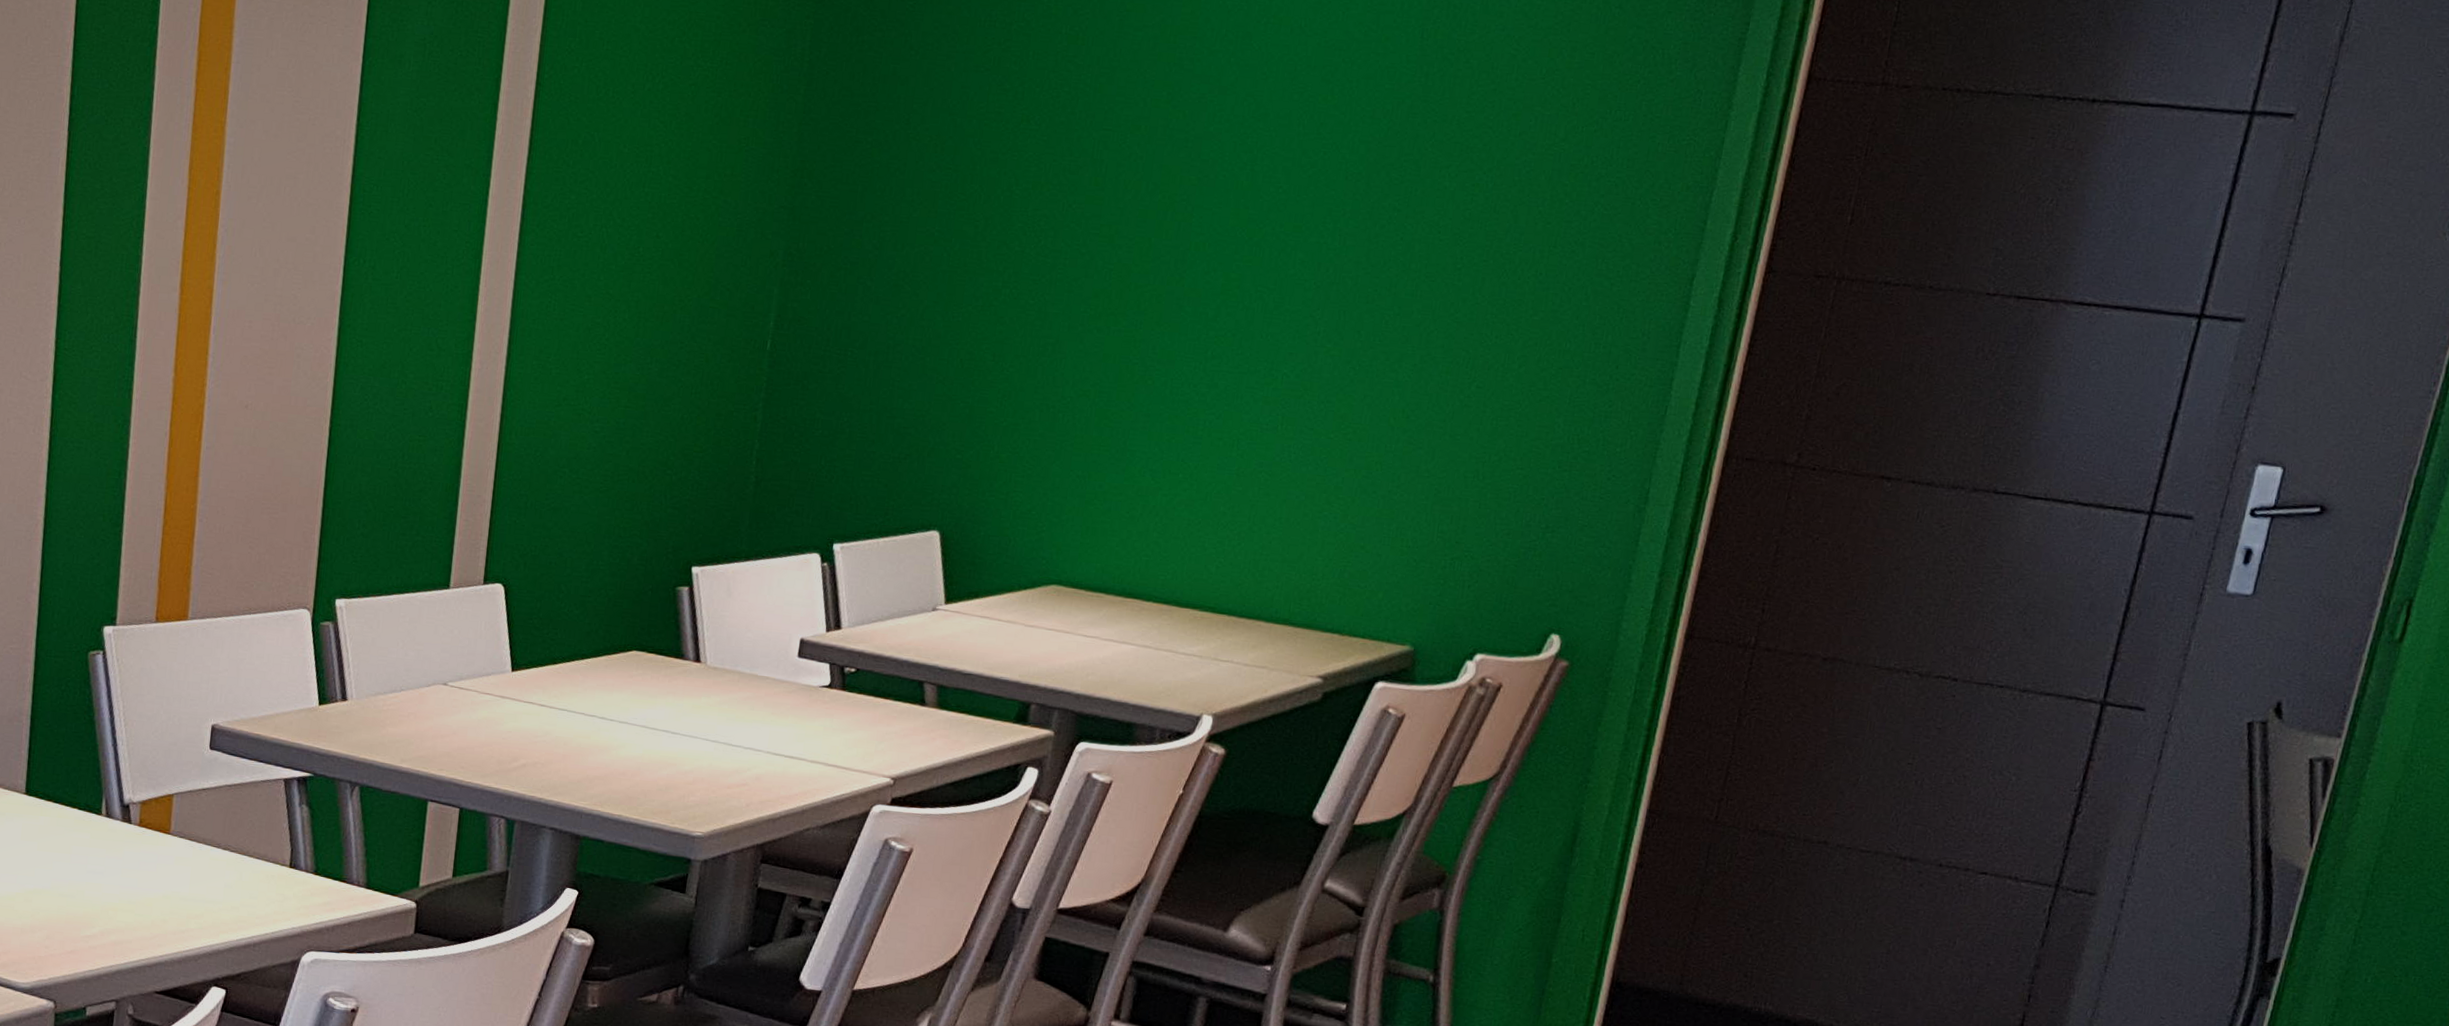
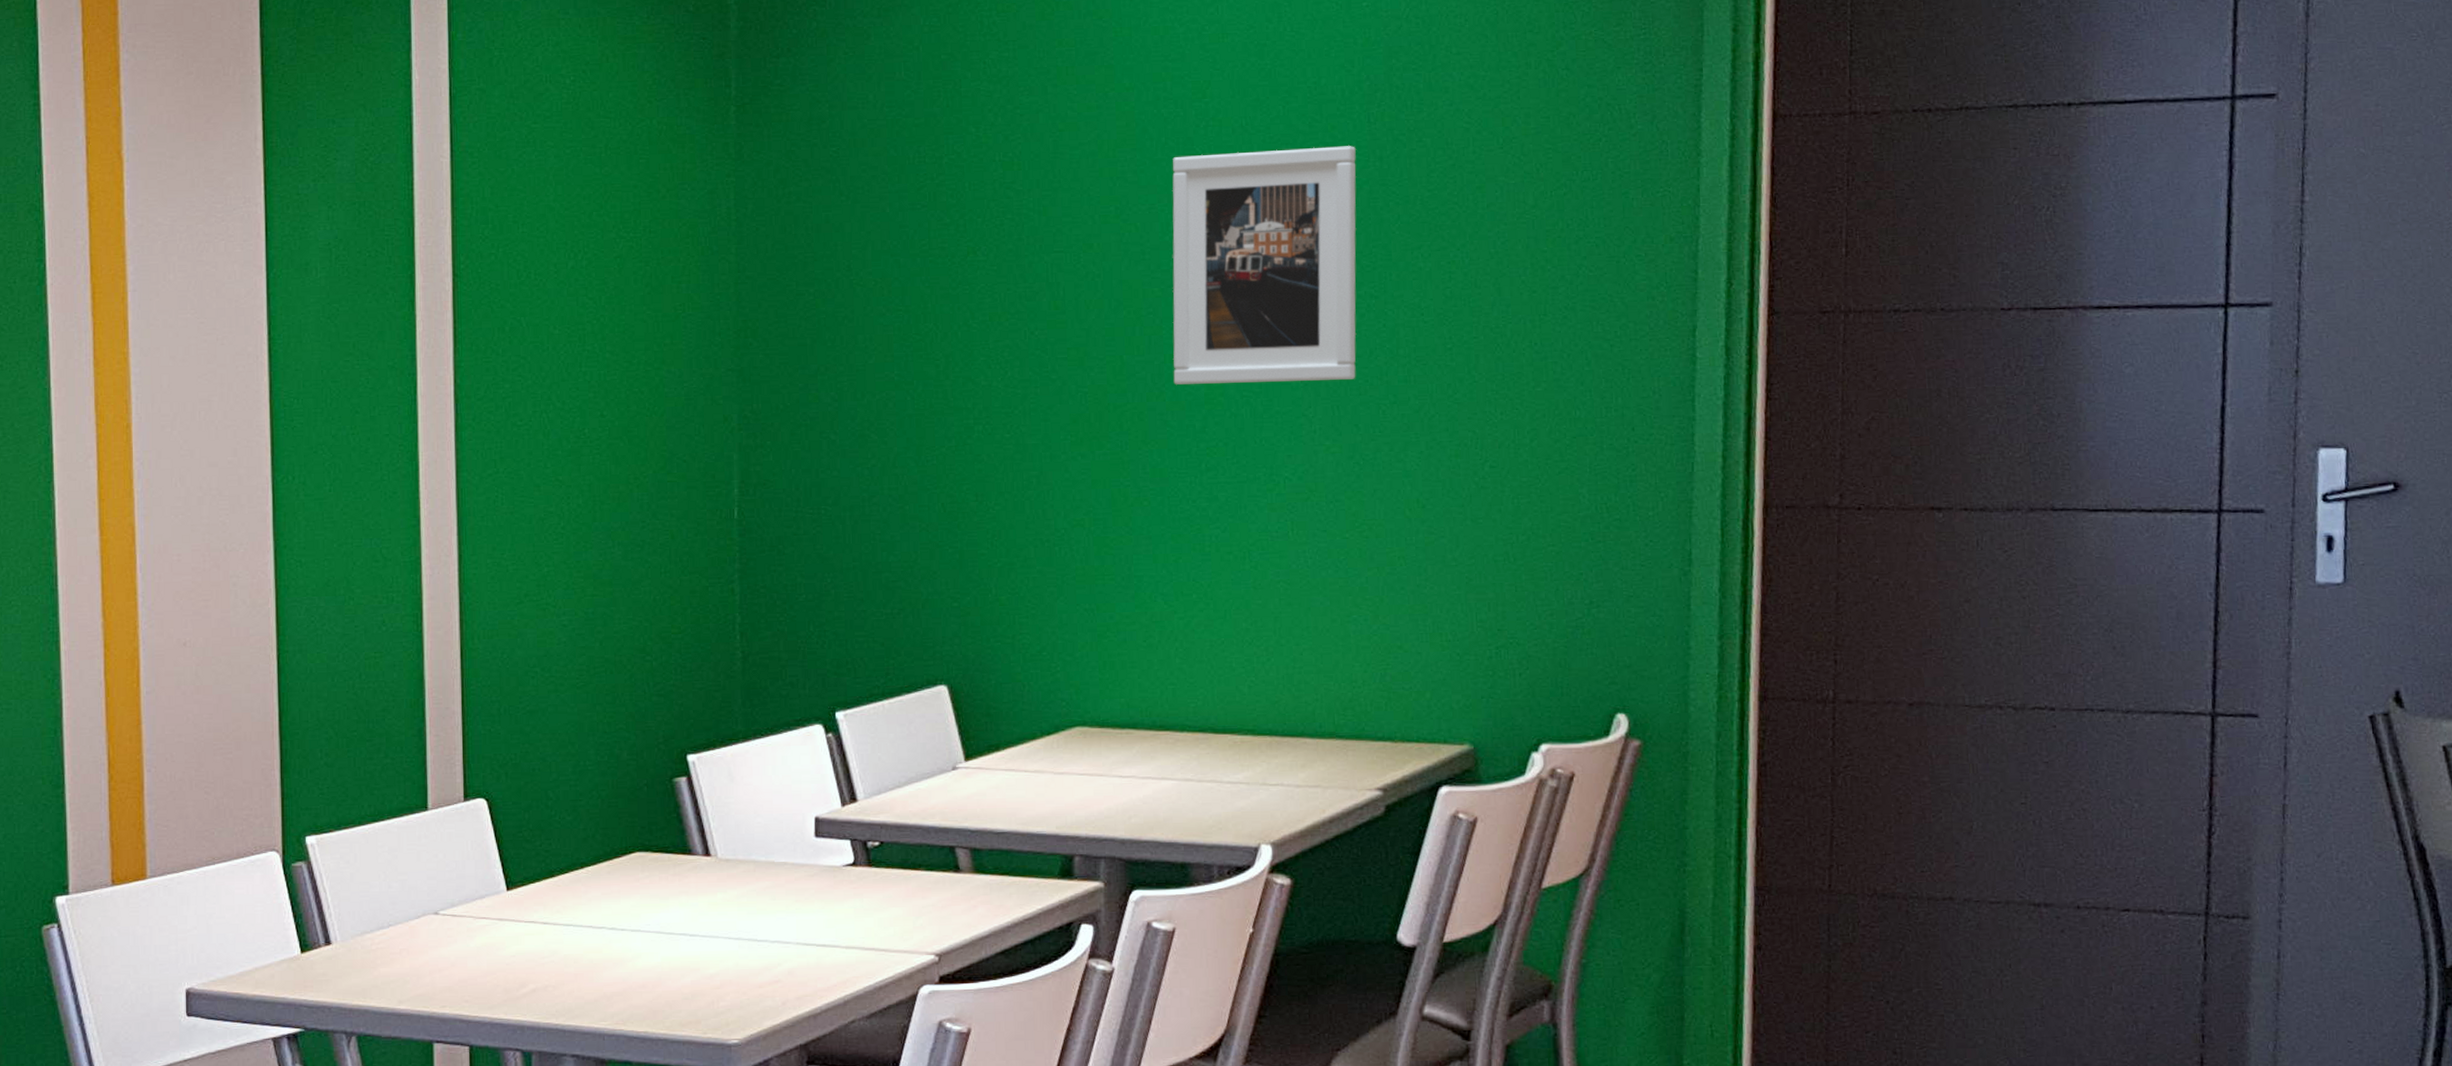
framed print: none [1194,50,1405,287] -> present [1172,146,1356,385]

